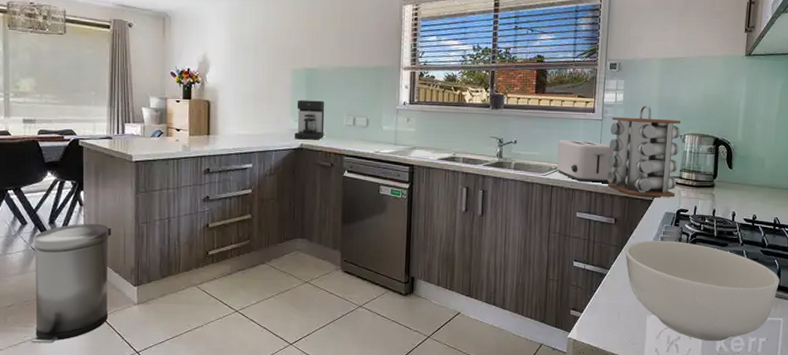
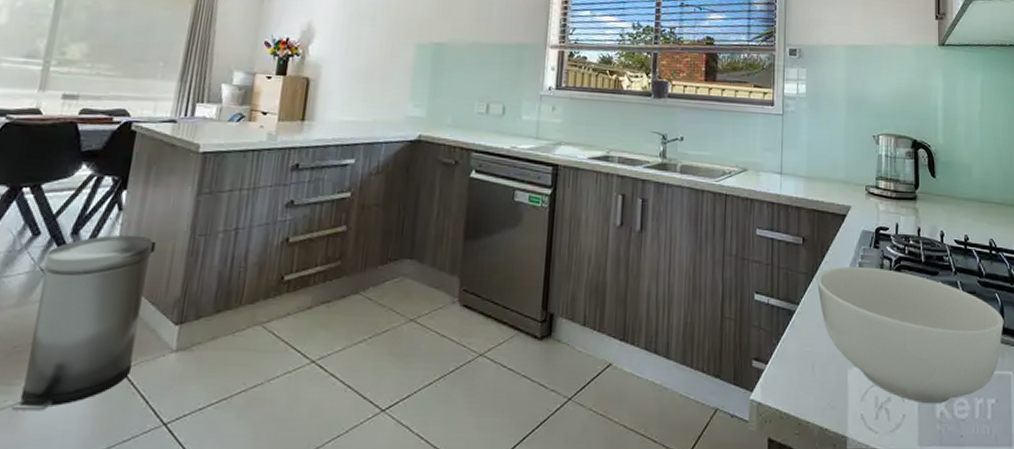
coffee maker: present [295,100,325,140] -> none [412,80,453,131]
toaster: present [557,139,615,183] -> none [732,137,799,192]
spice rack: present [606,105,681,198] -> none [791,99,873,212]

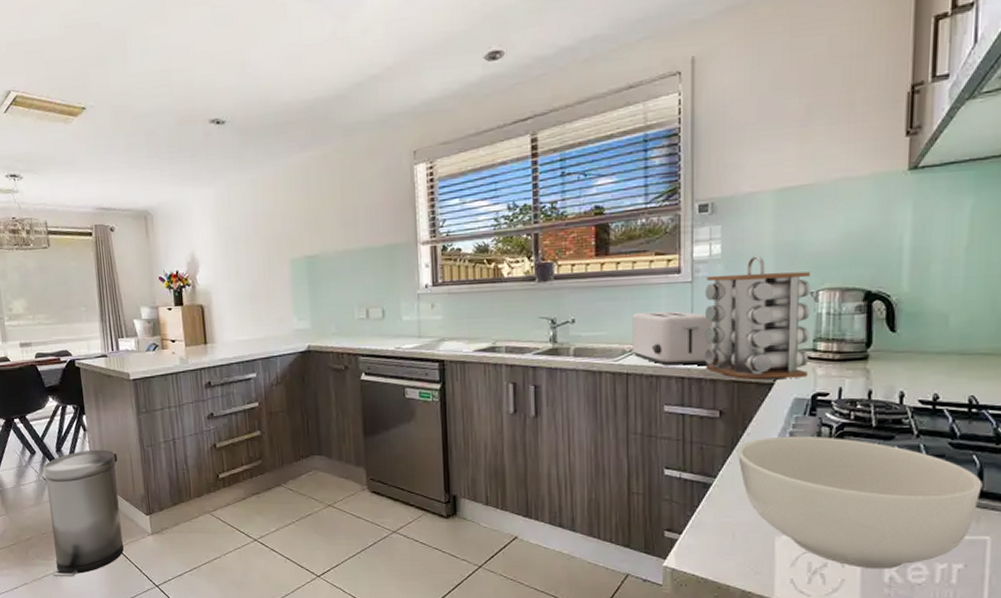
toaster: none [732,137,799,192] -> present [632,311,714,366]
spice rack: none [791,99,873,212] -> present [704,256,811,381]

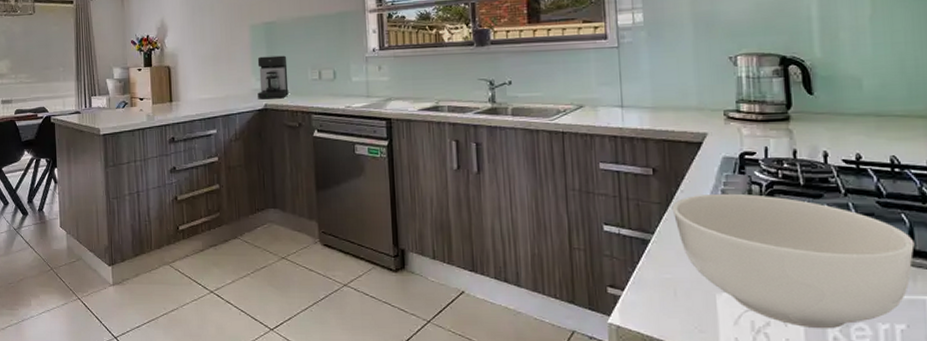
pedal bin: present [43,449,124,577] -> none [15,201,85,328]
coffee maker: none [299,292,334,341] -> present [257,55,289,100]
toaster: present [632,311,714,366] -> none [565,73,643,125]
spice rack: present [704,256,811,381] -> none [630,24,734,140]

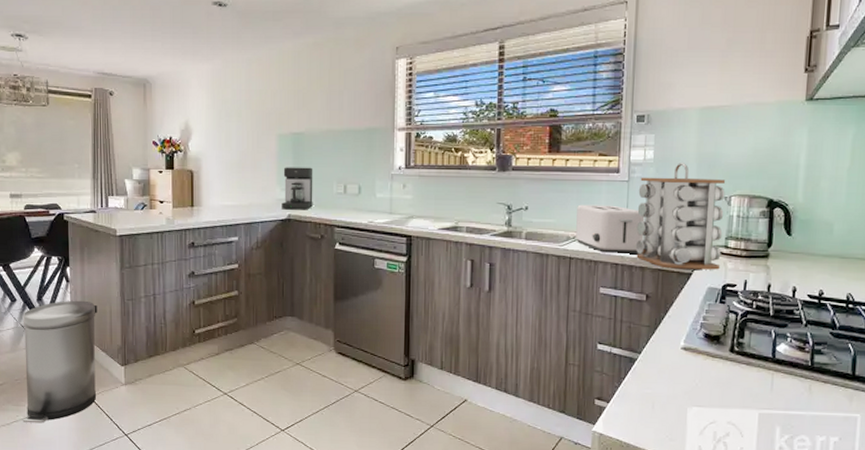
pedal bin: none [15,201,85,328] -> present [22,300,98,424]
toaster: none [565,73,643,125] -> present [576,204,645,254]
spice rack: none [630,24,734,140] -> present [635,163,726,271]
bowl: present [672,193,915,329] -> none [659,319,856,440]

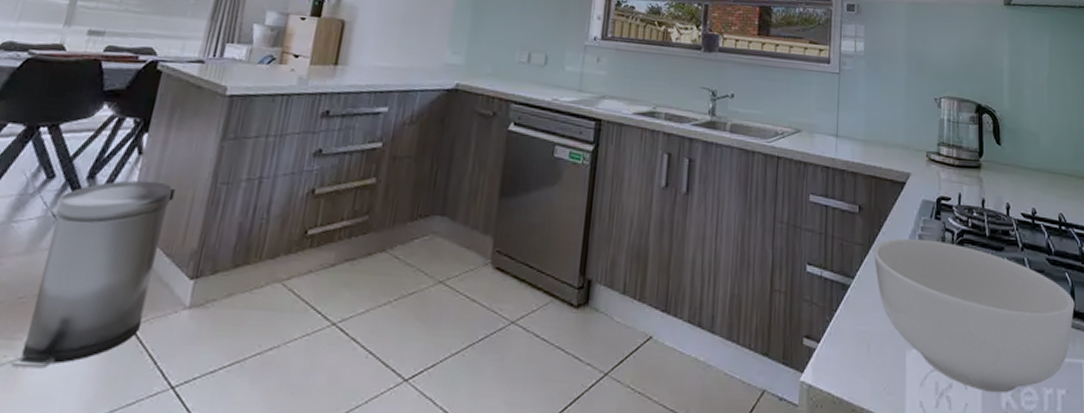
coffee maker: present [282,167,313,210] -> none [449,26,494,80]
toaster: present [576,204,645,254] -> none [784,96,856,156]
spice rack: present [635,163,726,271] -> none [847,58,935,180]
bowl: none [659,319,856,440] -> present [873,238,1075,393]

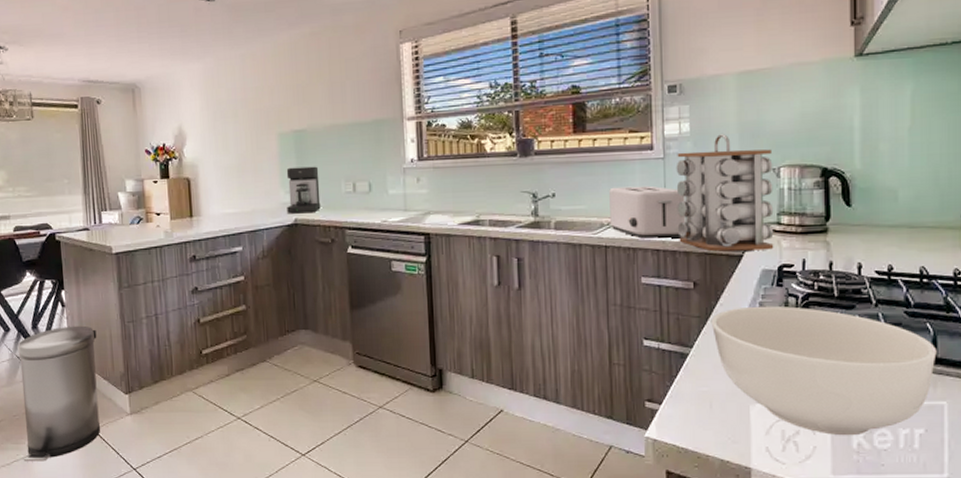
coffee maker: none [449,26,494,80] -> present [286,166,321,214]
toaster: none [784,96,856,156] -> present [609,185,686,239]
spice rack: none [847,58,935,180] -> present [676,134,774,253]

